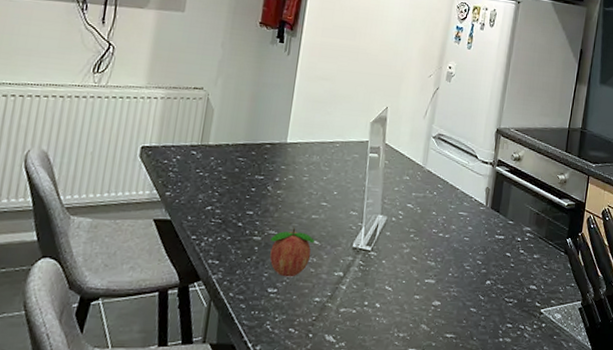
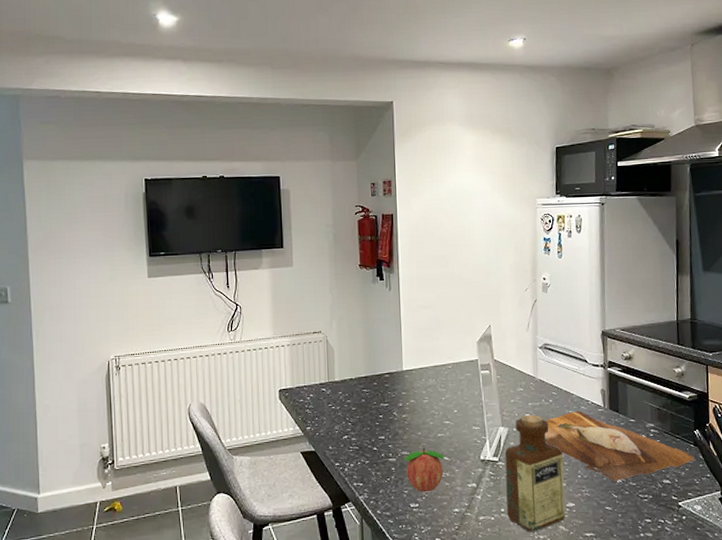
bottle: none [369,205,438,329] -> present [504,414,565,532]
cutting board: none [422,206,563,283] -> present [545,410,695,481]

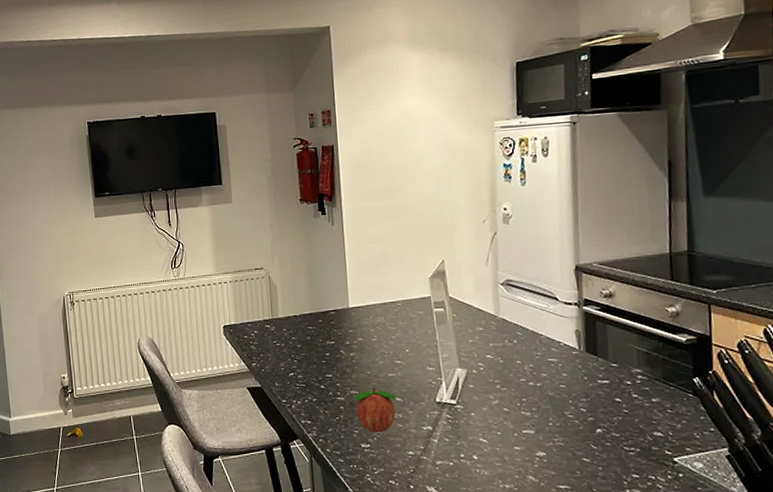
bottle: present [504,414,565,532] -> none [463,355,534,481]
cutting board: present [545,410,695,481] -> none [509,353,694,431]

